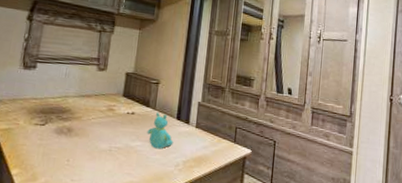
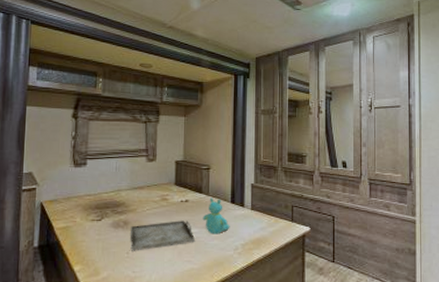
serving tray: none [71,132,137,160] -> present [130,220,195,251]

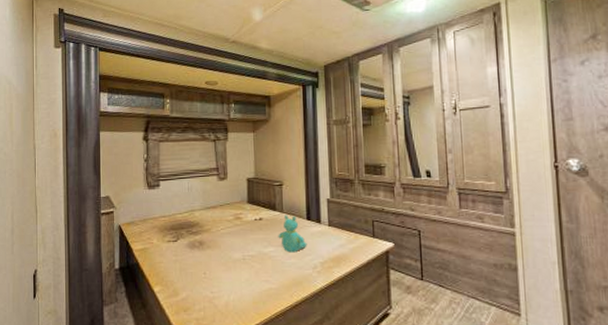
serving tray: present [130,220,195,251] -> none [206,239,271,272]

